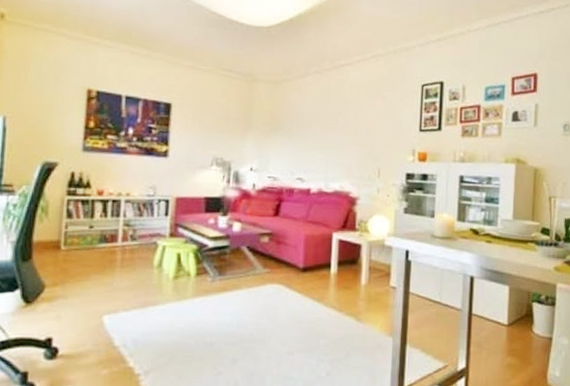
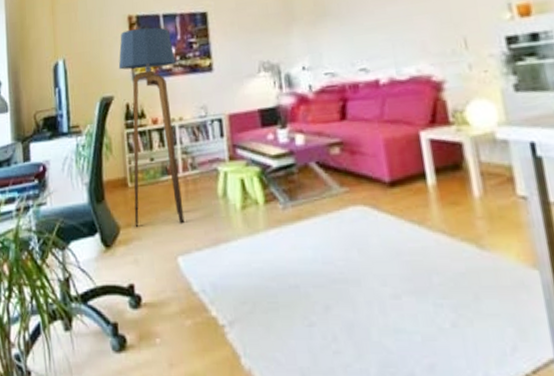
floor lamp: none [62,103,132,286] -> present [118,27,185,227]

